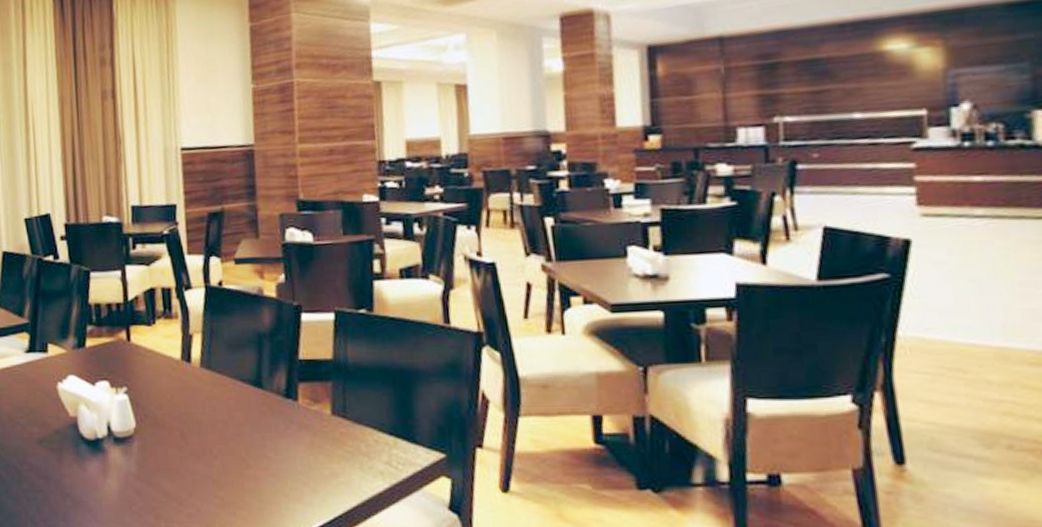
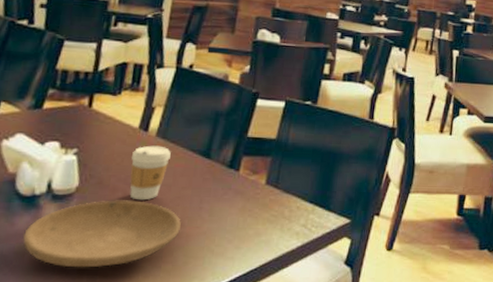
plate: none [97,440,247,515] -> present [23,200,181,268]
coffee cup: none [180,377,220,440] -> present [129,145,171,201]

